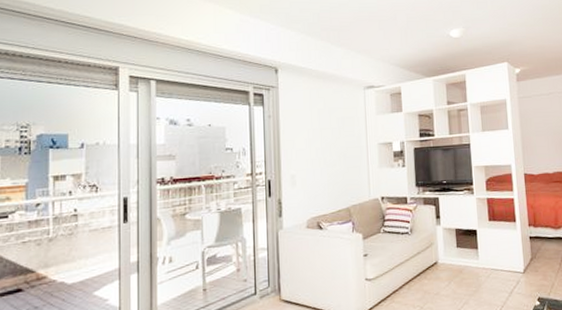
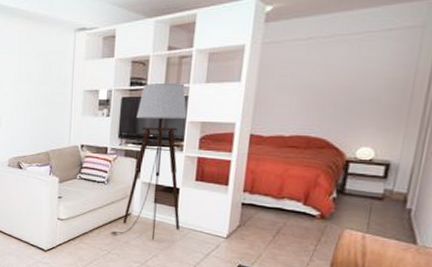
floor lamp: none [420,133,483,287] -> present [110,84,187,241]

